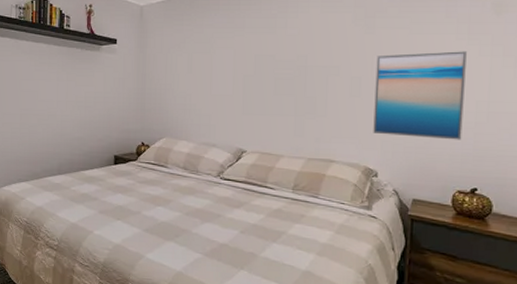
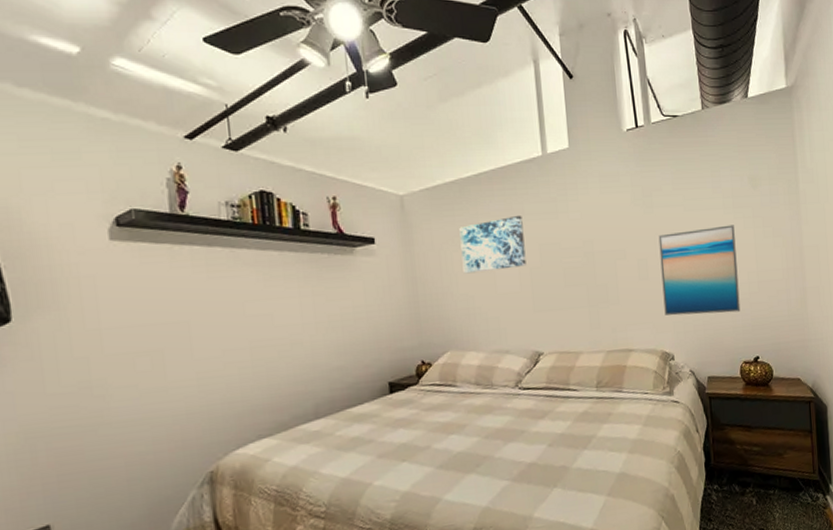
wall art: none [185,27,242,75] -> present [459,215,526,274]

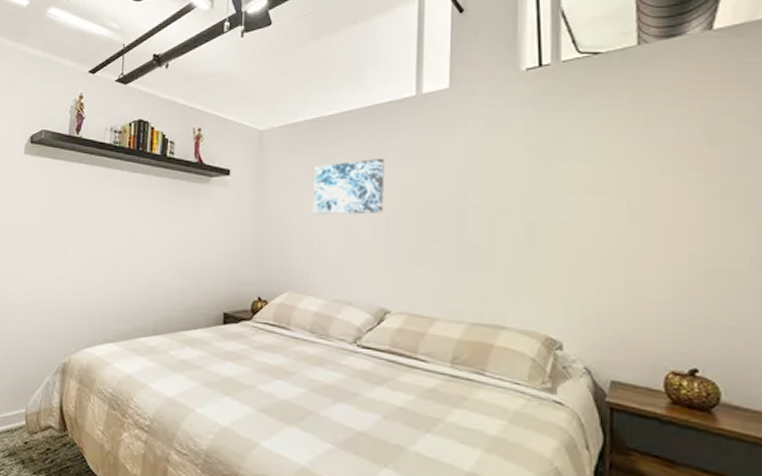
wall art: present [658,225,741,316] -> none [555,190,673,305]

